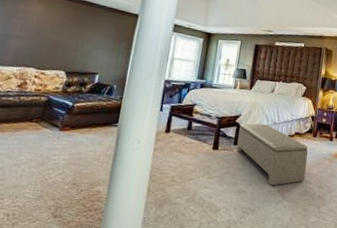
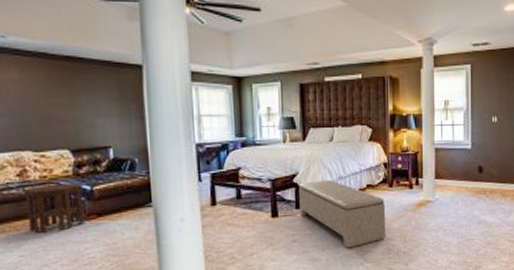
side table: none [12,96,69,137] -> present [21,183,86,234]

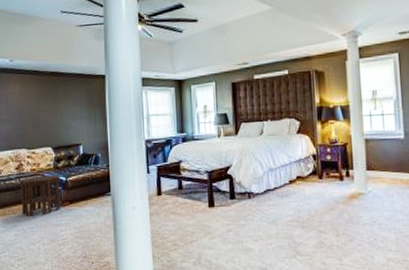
bench: present [299,180,386,249] -> none [233,172,318,240]

